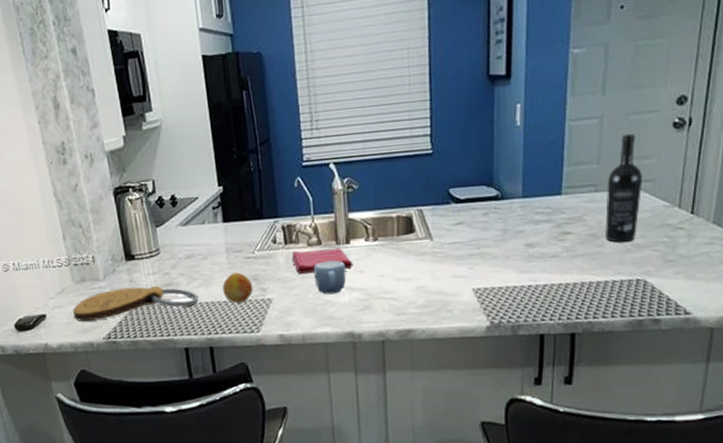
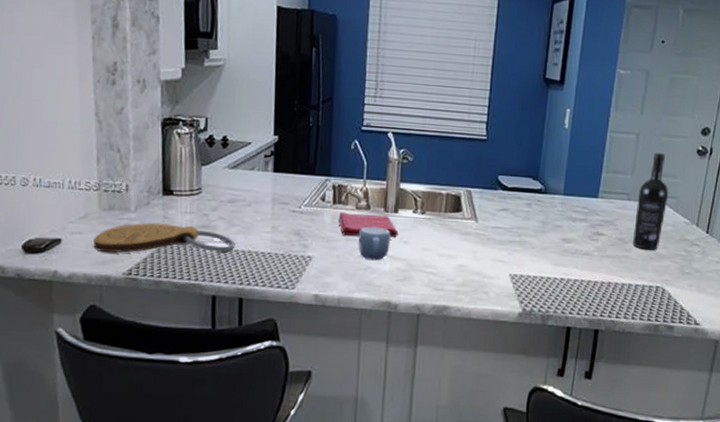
fruit: present [222,272,253,303] -> none [262,224,295,256]

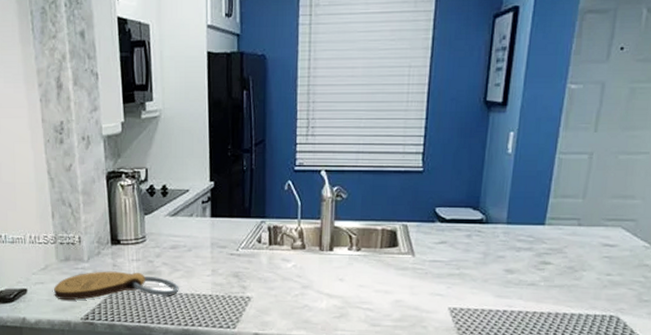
dish towel: present [338,212,399,237] -> none [274,253,334,276]
mug: present [358,226,391,261] -> none [294,266,327,299]
wine bottle: present [633,152,669,250] -> none [584,172,626,278]

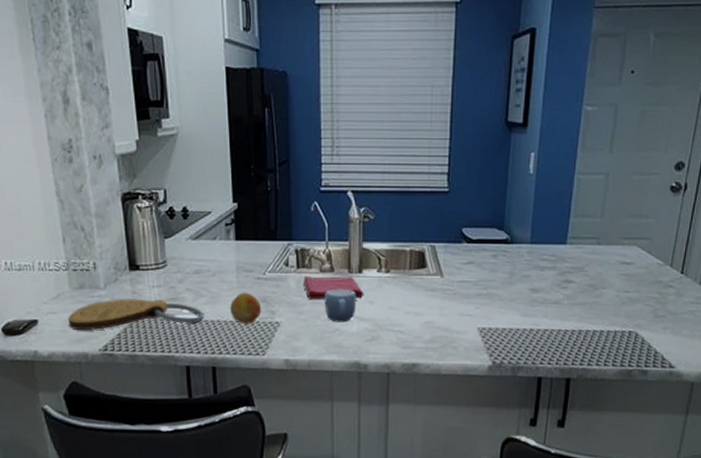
fruit: none [204,267,234,298] -> present [230,292,262,324]
dish towel: none [274,253,334,276] -> present [303,276,364,300]
mug: none [294,266,327,299] -> present [324,289,357,323]

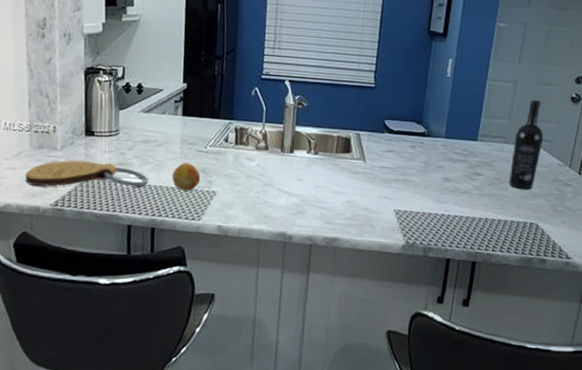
dish towel: present [303,276,364,300] -> none [239,152,294,175]
mug: present [324,289,357,323] -> none [257,165,287,196]
wine bottle: none [604,192,641,294] -> present [509,99,544,189]

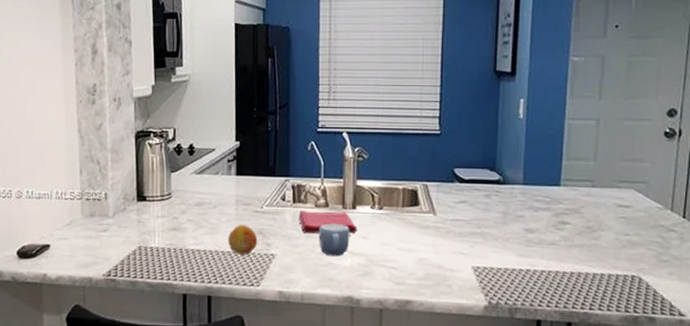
cutting board: present [25,160,149,187] -> none [77,227,203,256]
dish towel: none [239,152,294,175] -> present [298,211,358,234]
mug: none [257,165,287,196] -> present [318,223,350,257]
wine bottle: present [509,99,544,189] -> none [602,137,637,238]

